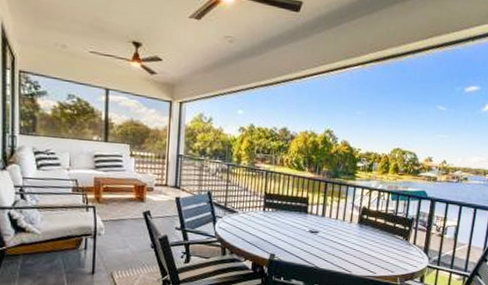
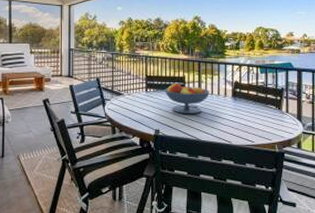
fruit bowl: none [284,204,334,240] -> present [164,83,209,115]

